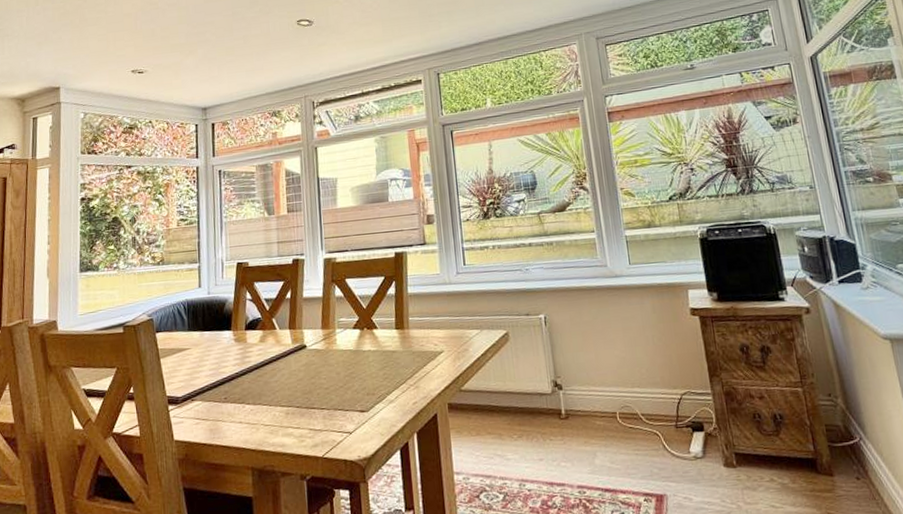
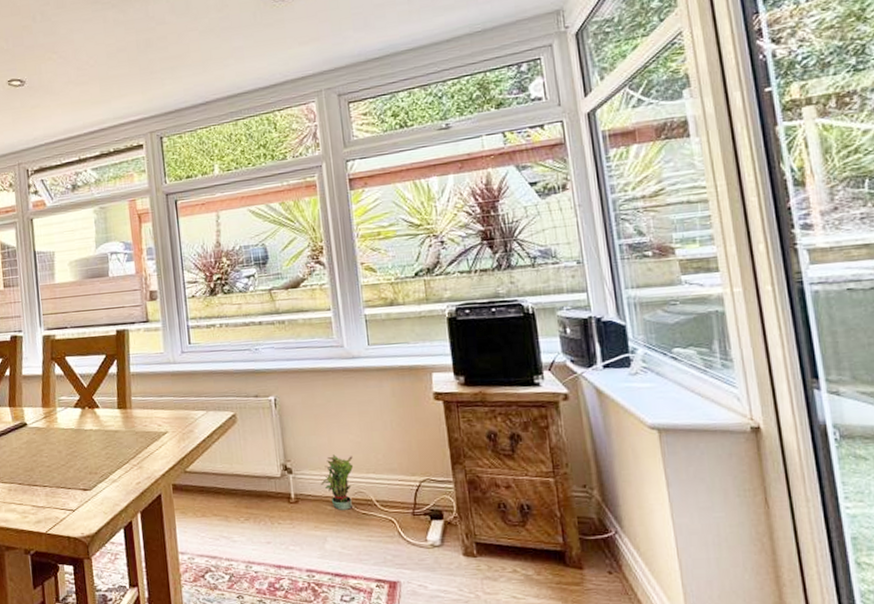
potted plant: none [589,370,620,425] -> present [321,454,354,510]

